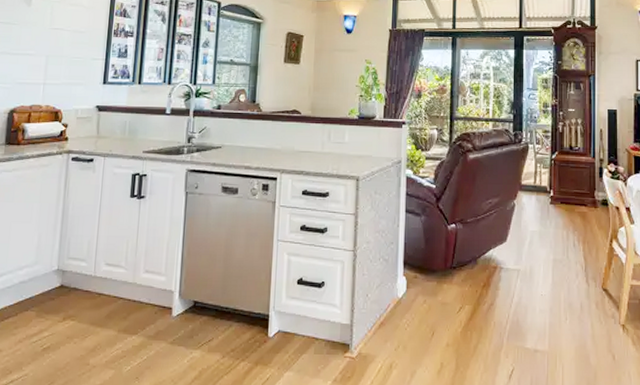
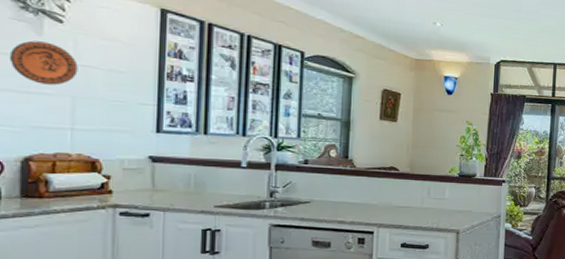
decorative plate: none [8,11,52,47] -> present [9,40,78,85]

